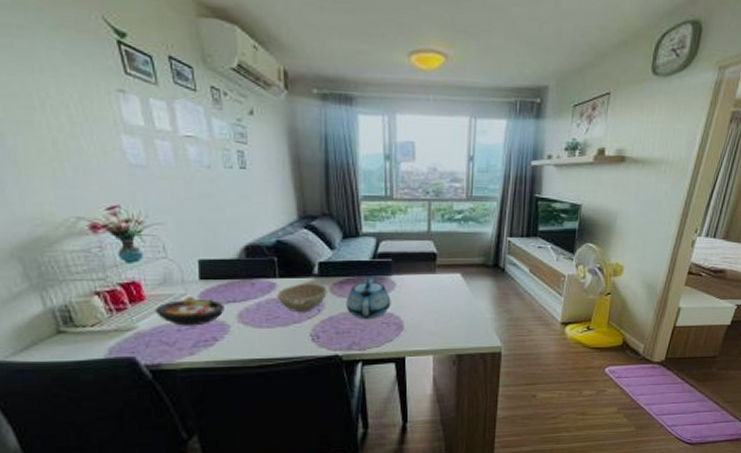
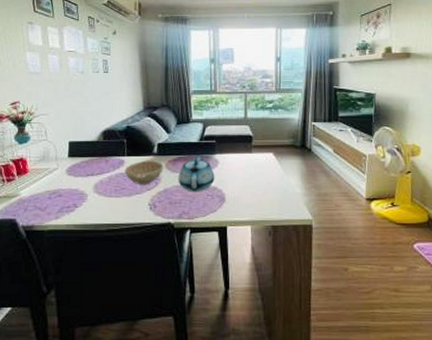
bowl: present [155,297,225,326] -> none [34,171,85,195]

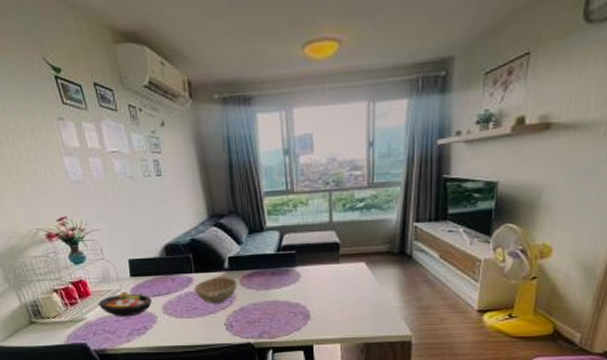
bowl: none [34,171,85,195] -> present [98,292,152,317]
teapot: present [178,153,215,192] -> none [255,266,297,310]

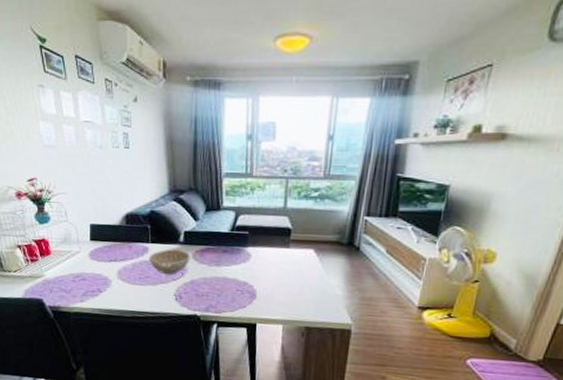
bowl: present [98,292,152,317] -> none [58,254,108,279]

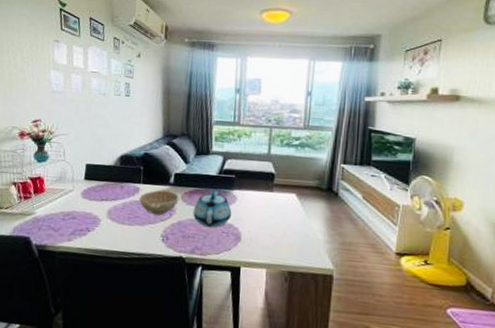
teapot: none [205,245,246,286] -> present [193,187,232,228]

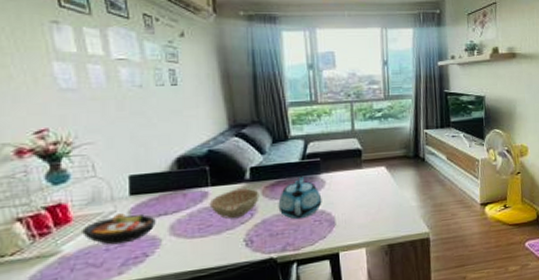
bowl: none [50,192,99,217] -> present [82,213,156,245]

